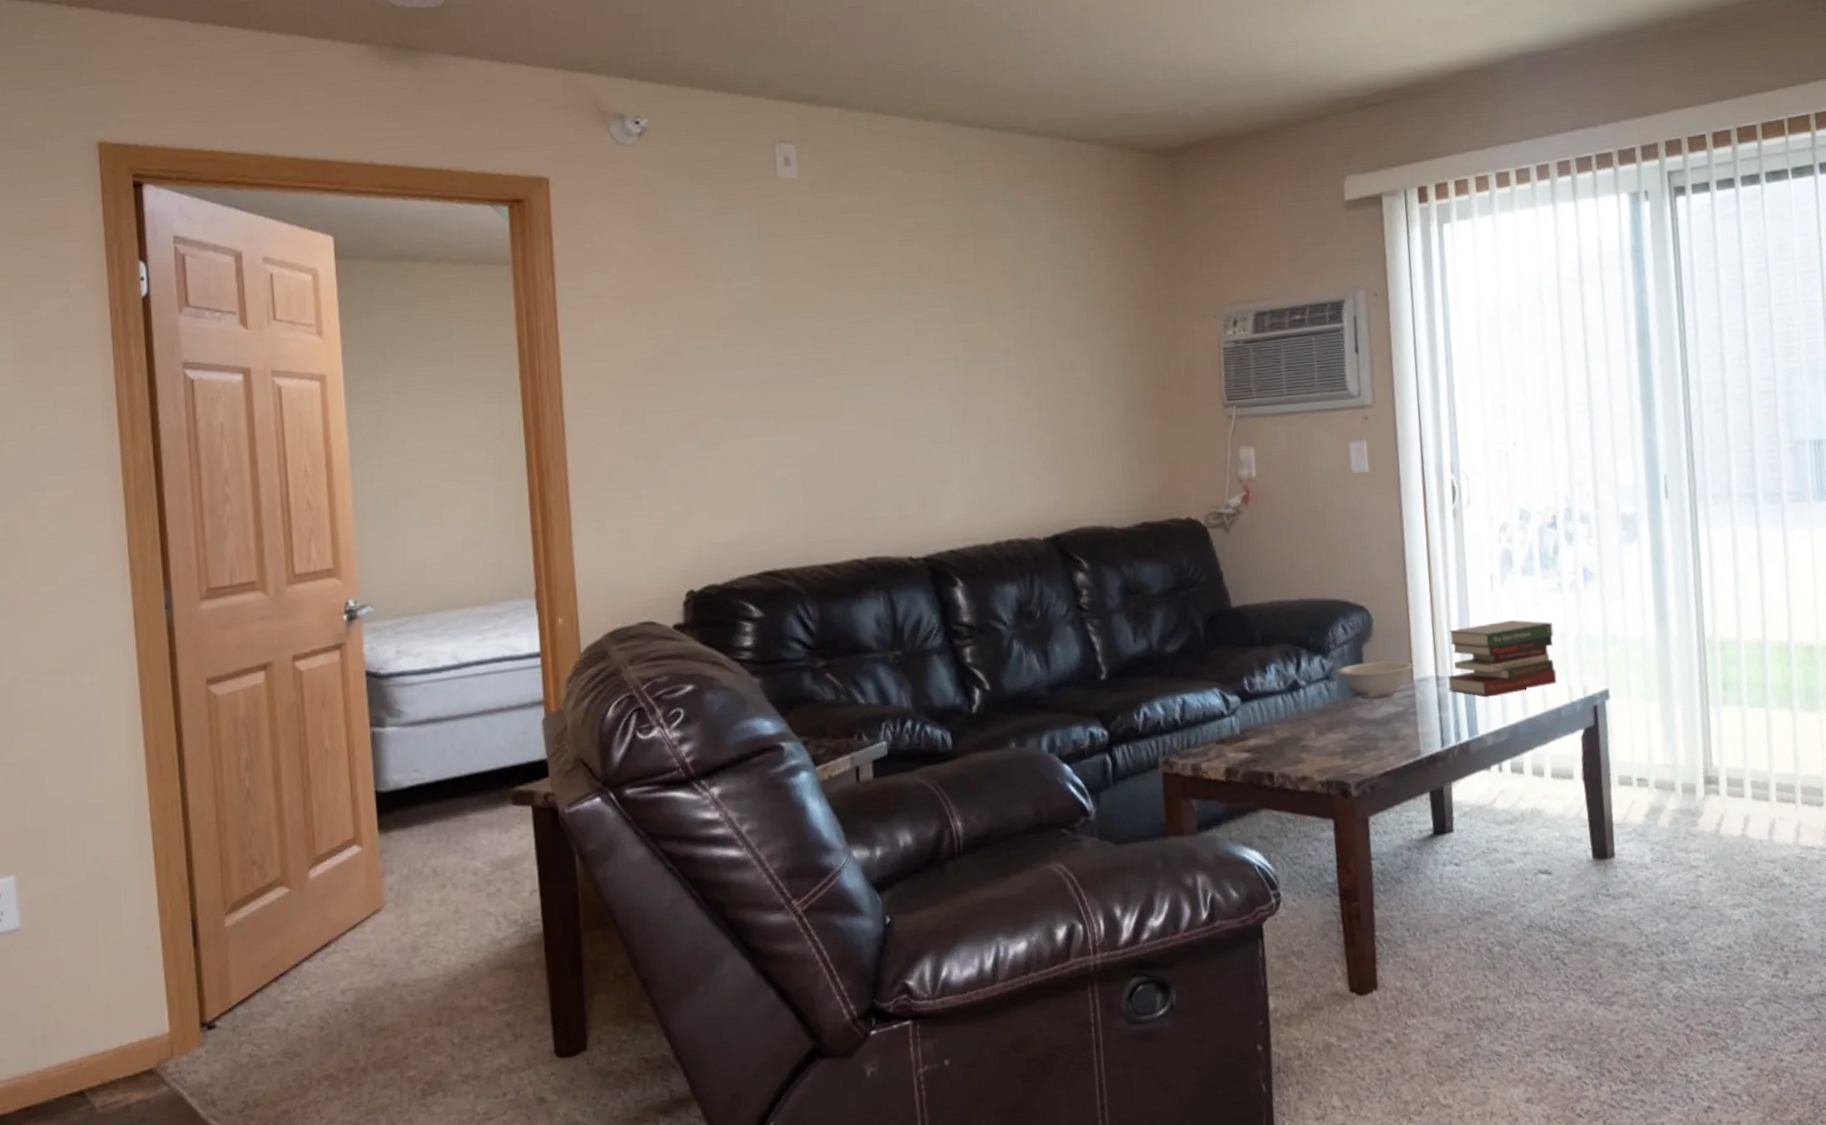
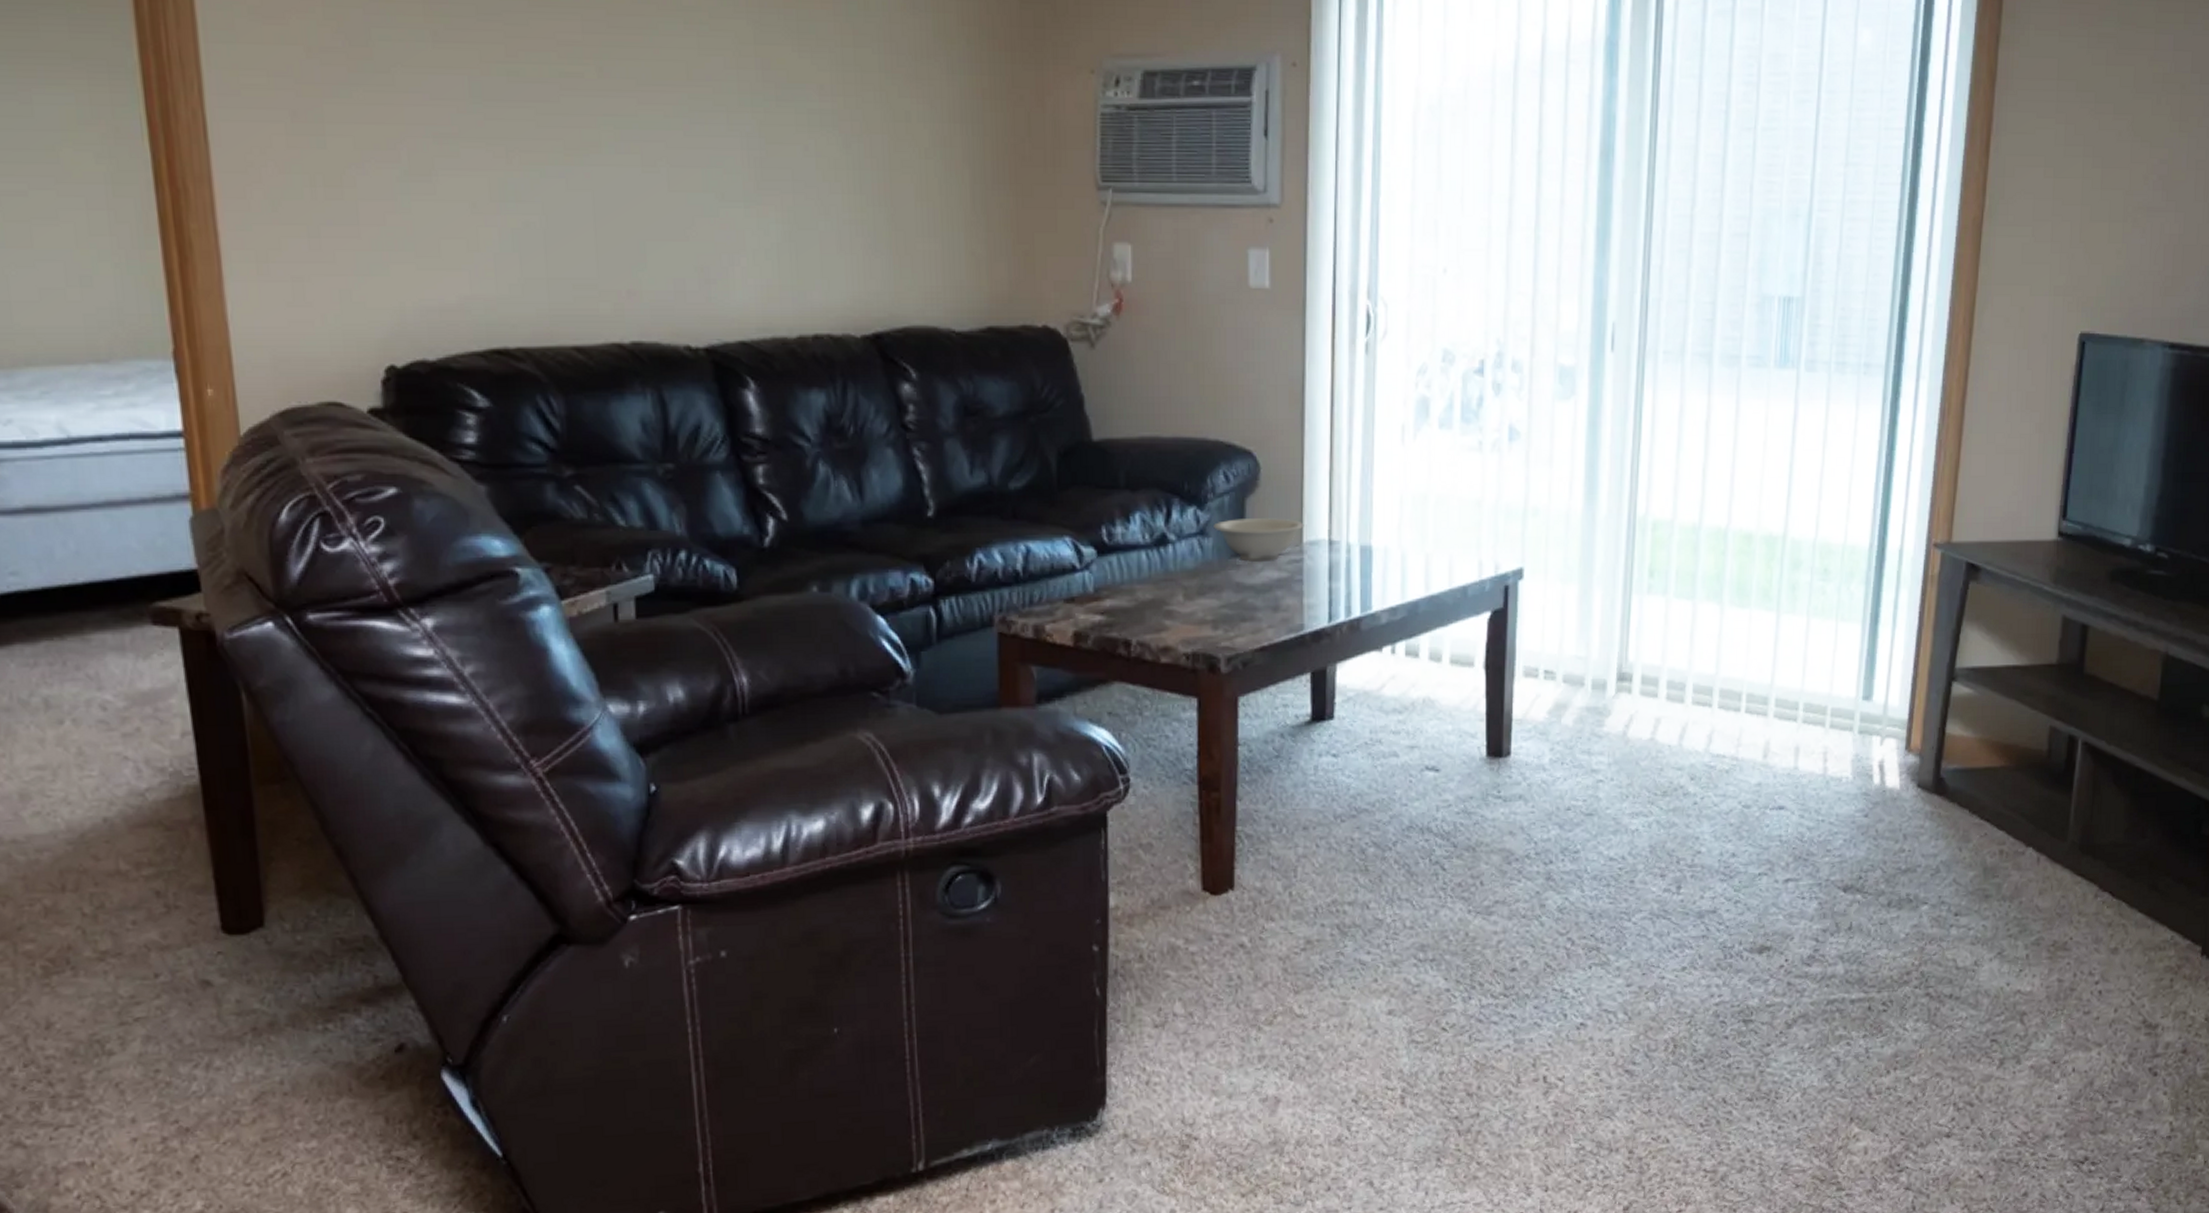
books: present [1446,619,1557,696] -> none [1341,480,1468,567]

